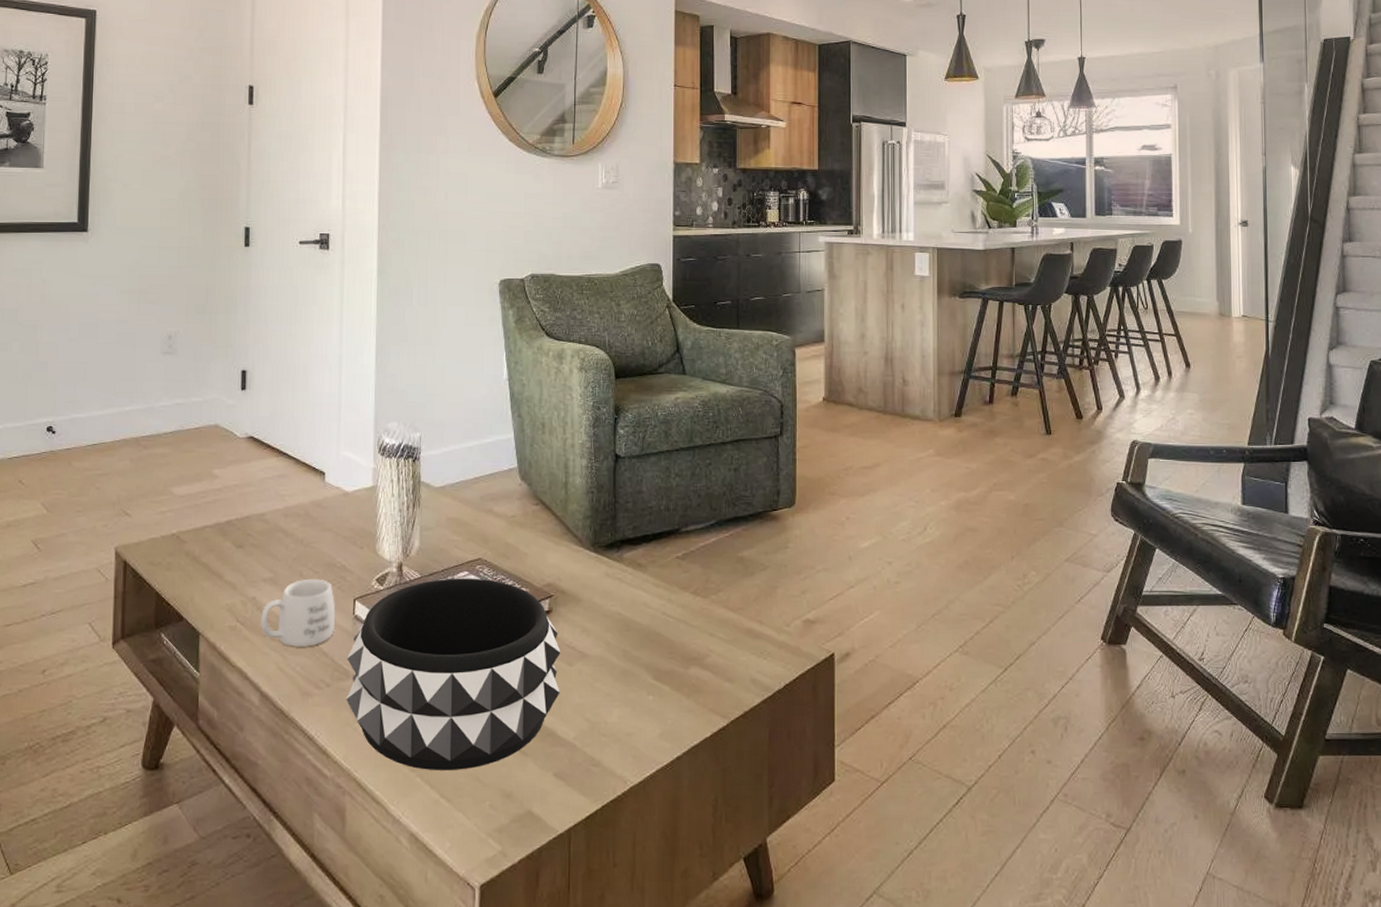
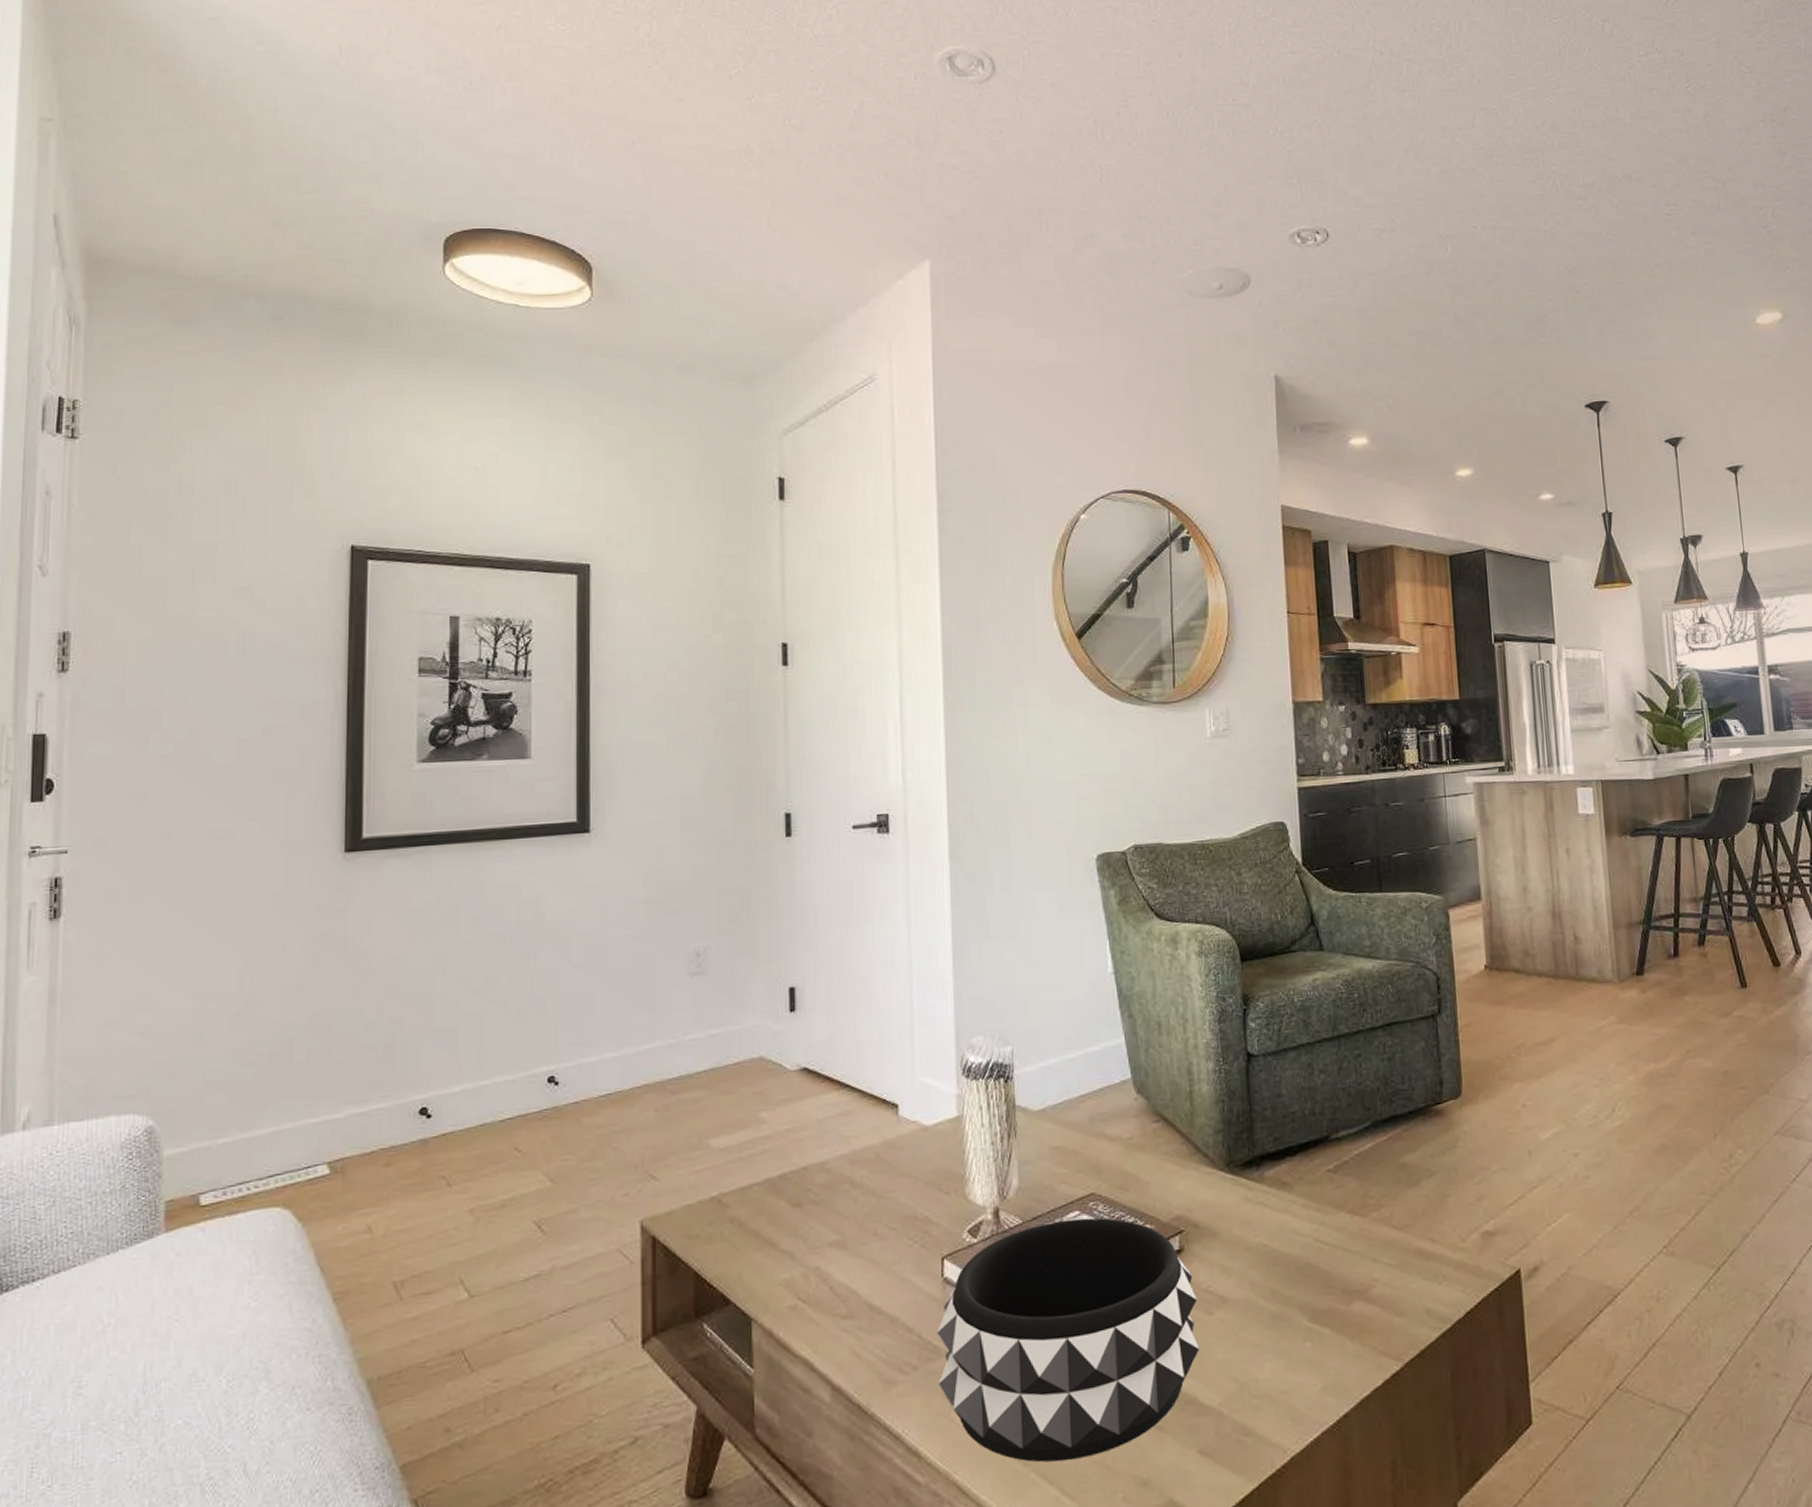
mug: present [260,578,335,648] -> none [826,1236,920,1325]

